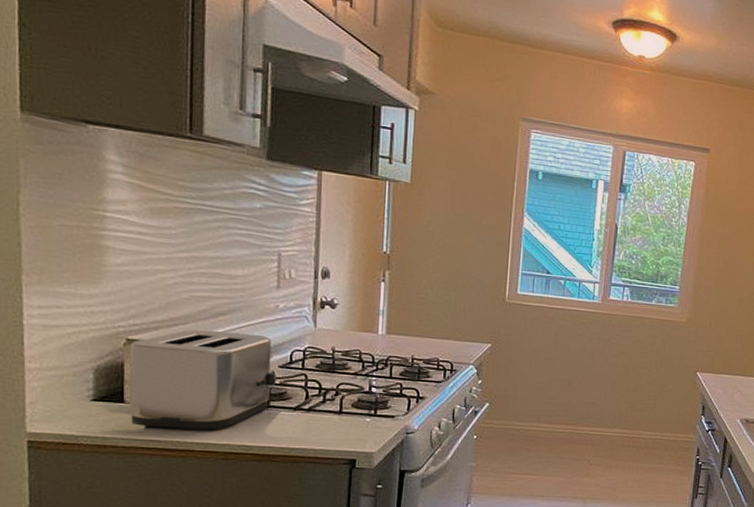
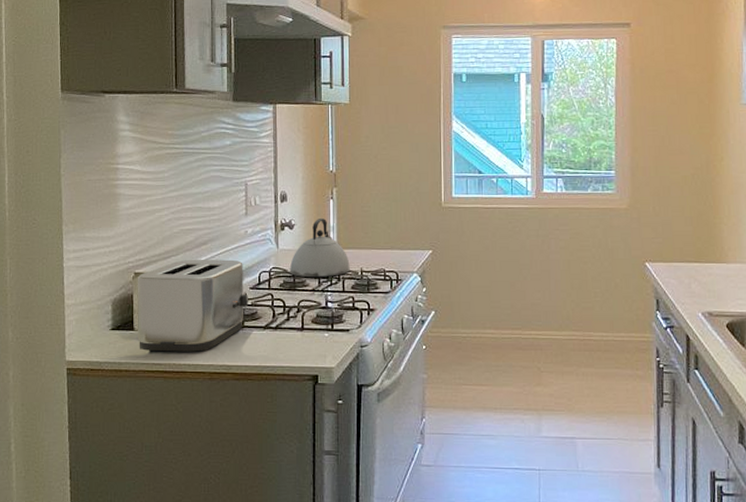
kettle: none [328,299,400,362] -> present [289,217,350,278]

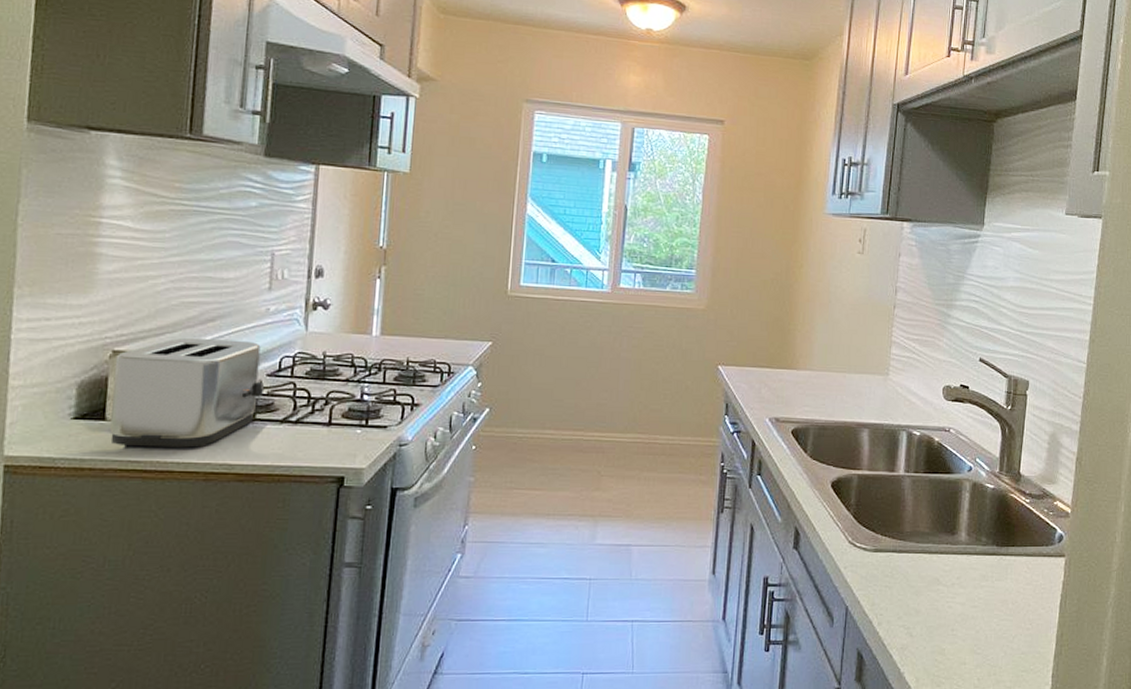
kettle: present [289,217,350,278] -> none [319,298,395,367]

